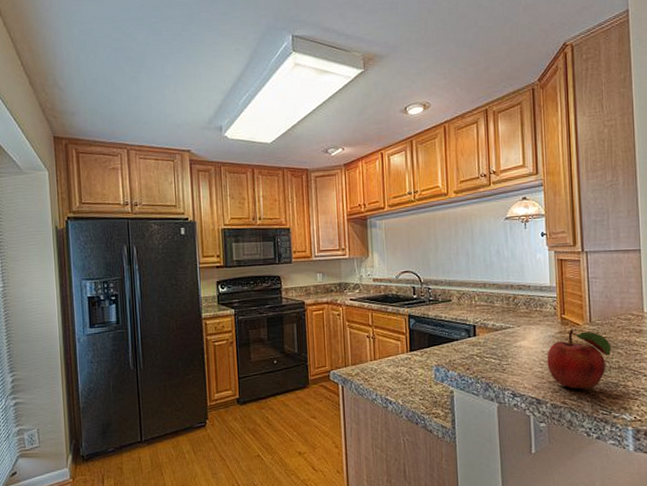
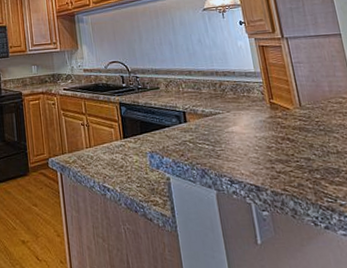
fruit: present [547,330,612,389] -> none [260,114,327,175]

